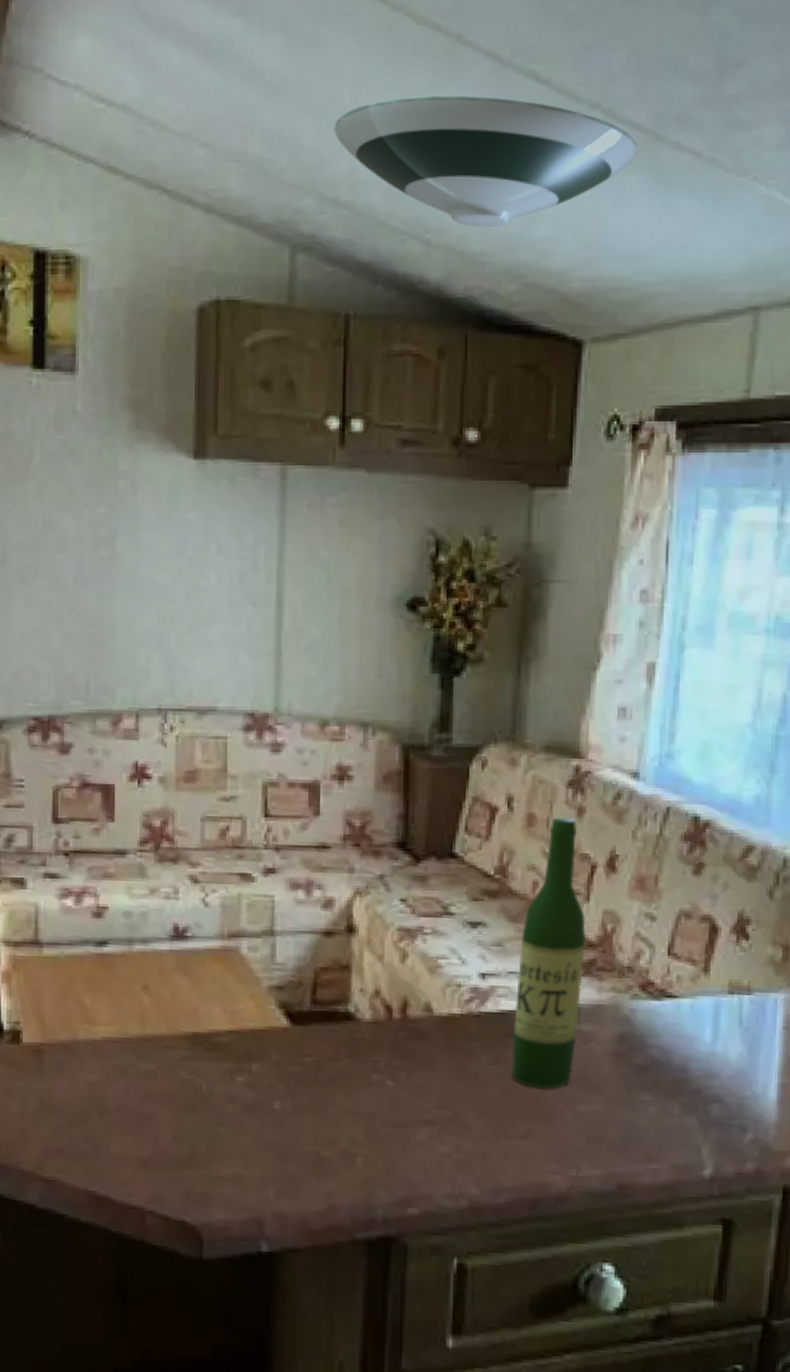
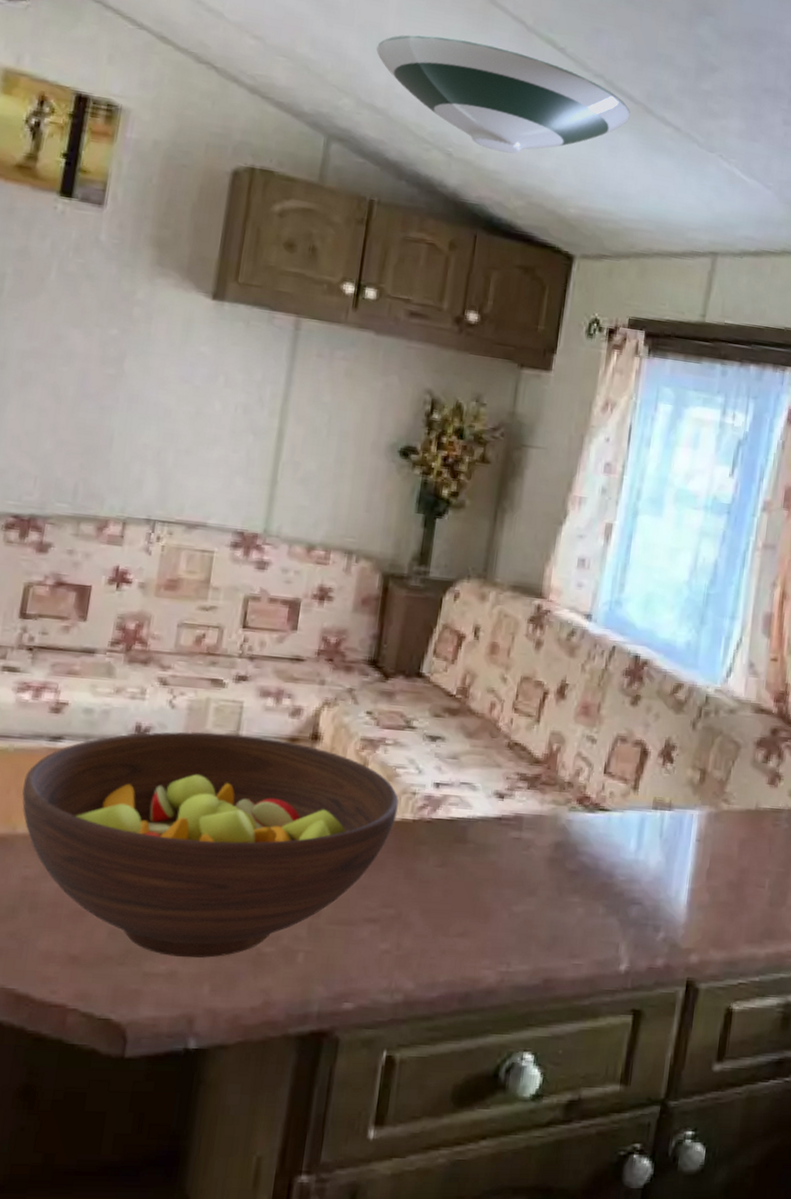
fruit bowl: none [77,930,444,1162] -> present [22,732,399,958]
wine bottle: present [511,817,586,1089] -> none [455,647,535,891]

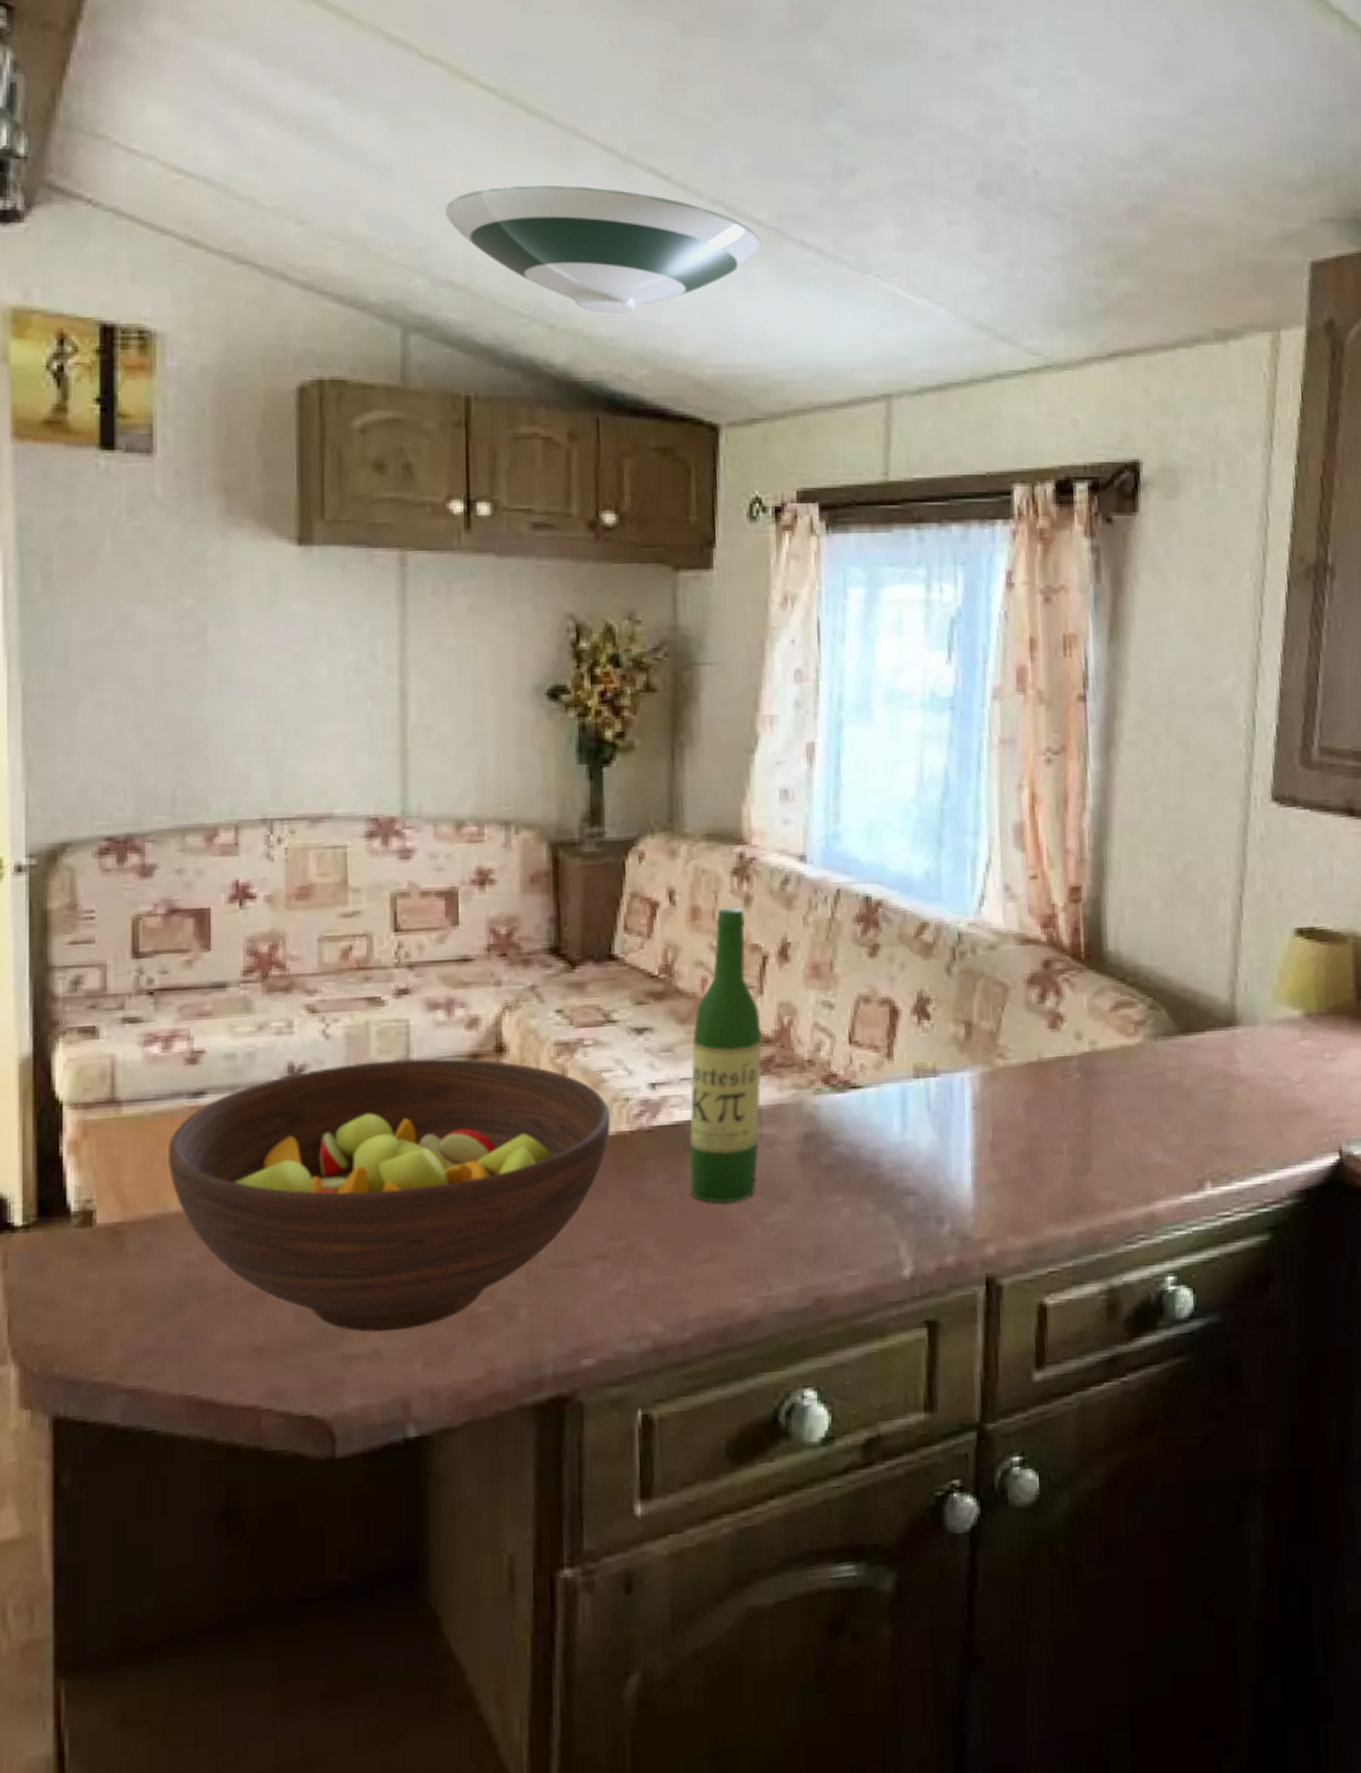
wine bottle: none [455,647,535,891] -> present [689,907,763,1204]

